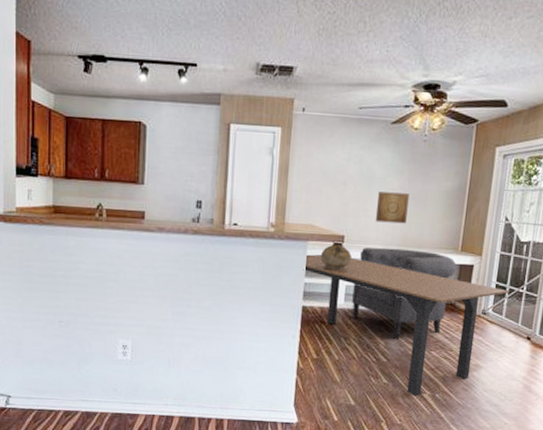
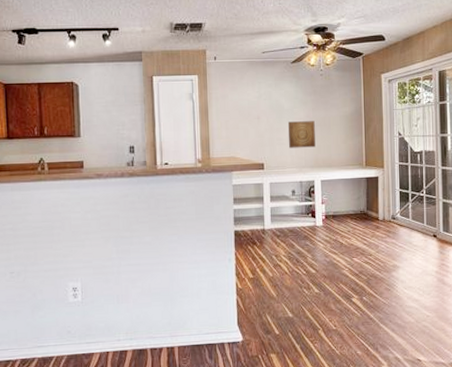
dining table: present [303,254,509,397] -> none [231,182,412,302]
ceramic jug: present [321,240,352,272] -> none [245,168,273,196]
chair: present [352,247,457,340] -> none [277,169,364,252]

